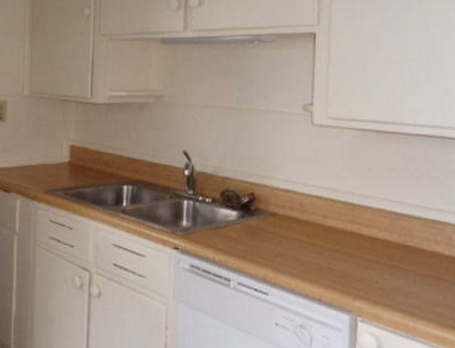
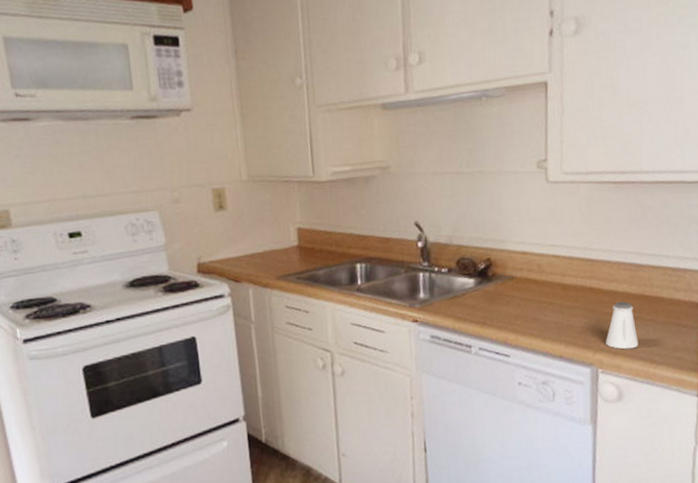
saltshaker: none [365,249,399,299] -> present [605,301,639,350]

